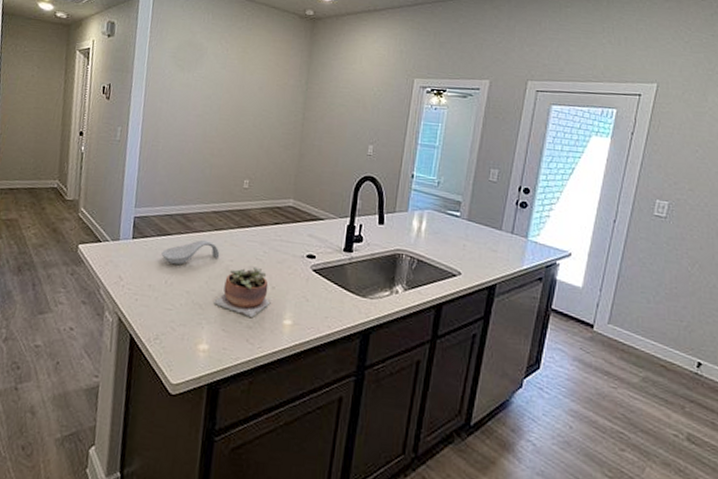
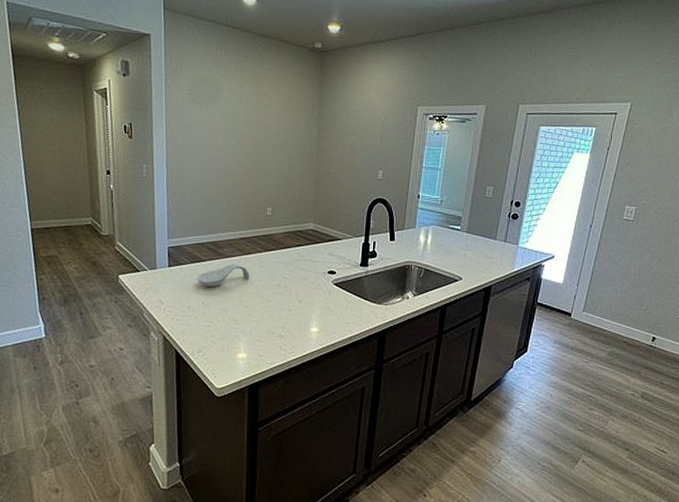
succulent plant: present [214,267,271,317] -> none [248,284,299,328]

